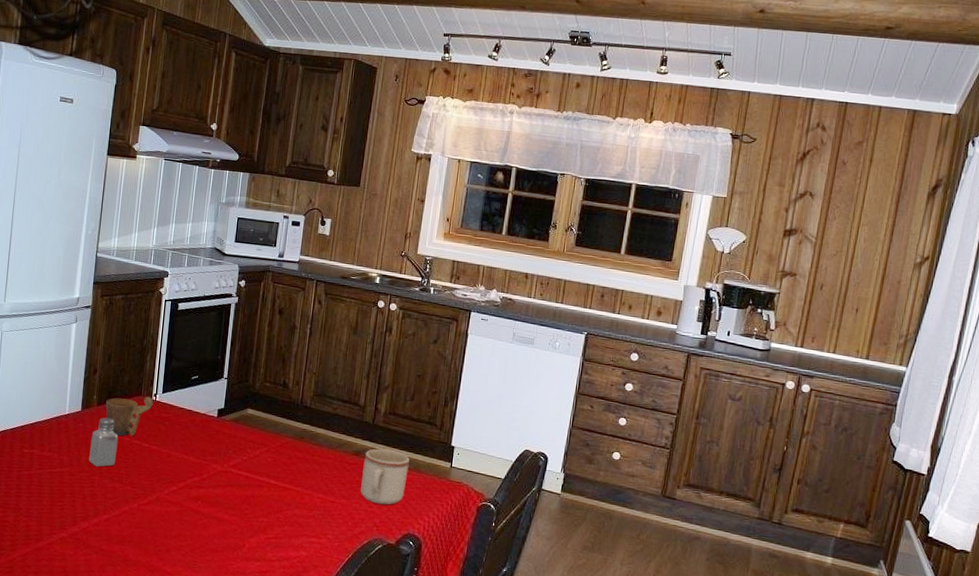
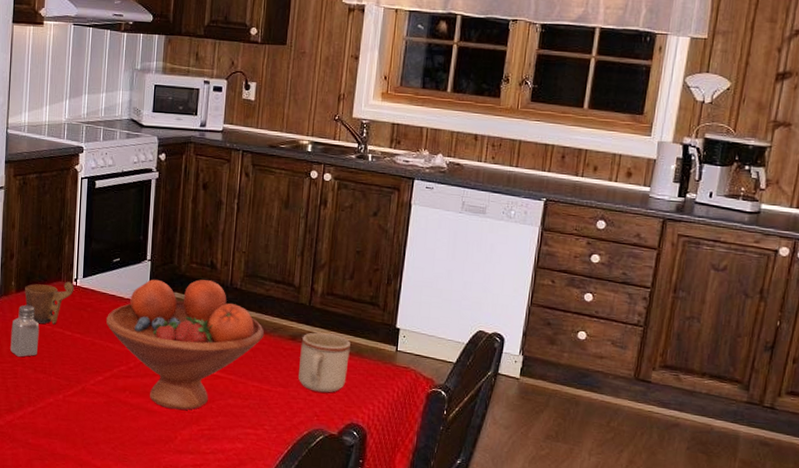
fruit bowl: none [182,396,331,520] -> present [106,279,265,410]

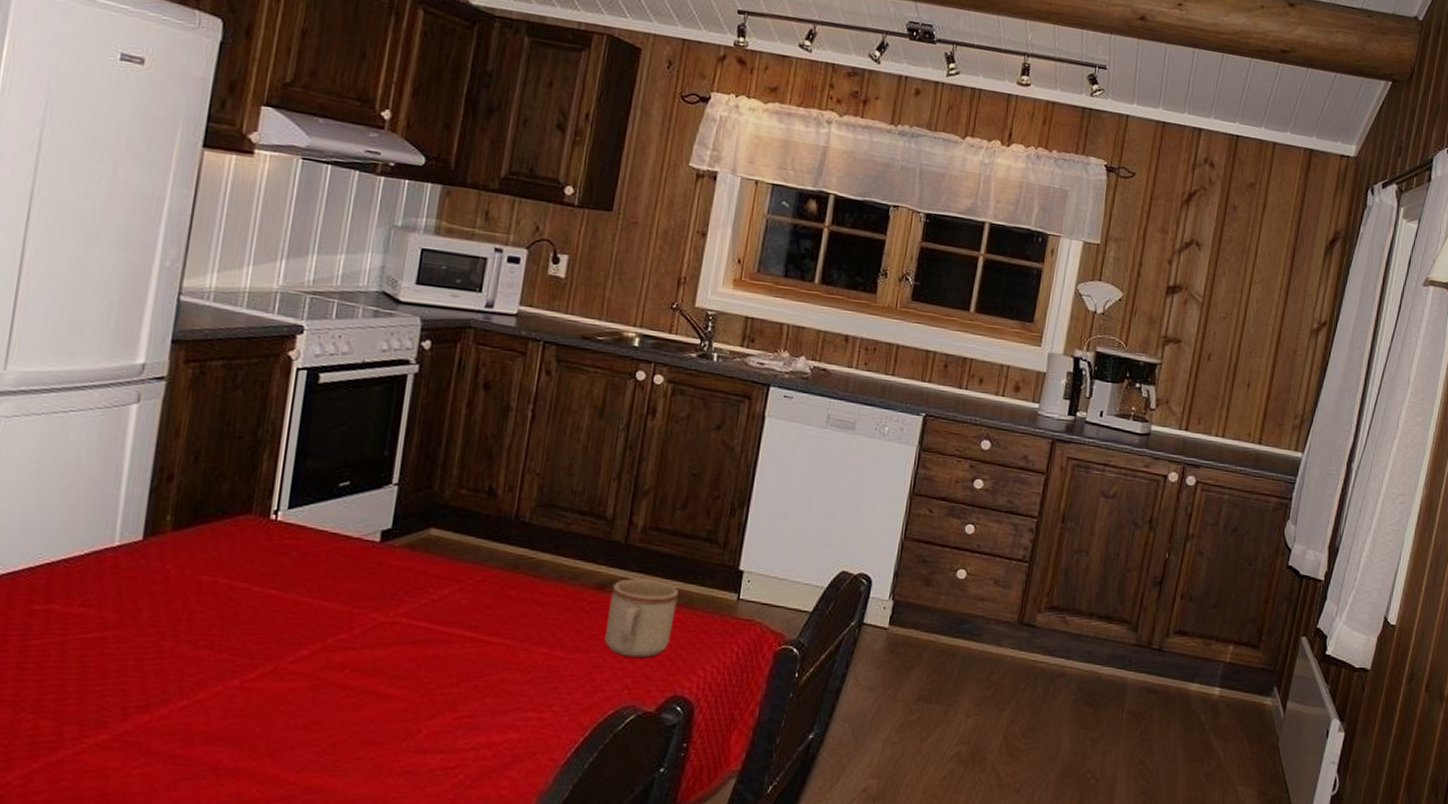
saltshaker: present [10,304,40,357] -> none [154,548,209,627]
mug: present [25,281,75,325] -> none [187,514,273,577]
fruit bowl: present [106,279,265,410] -> none [321,510,561,692]

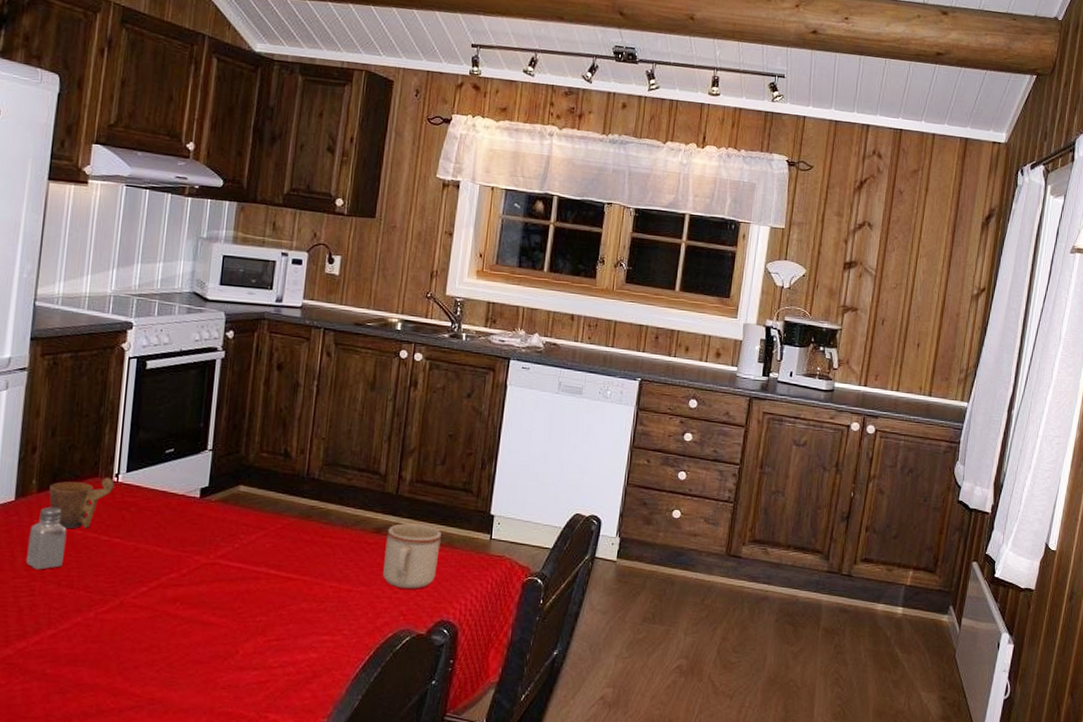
saltshaker: none [154,548,209,627] -> present [26,506,67,570]
mug: none [187,514,273,577] -> present [49,477,115,529]

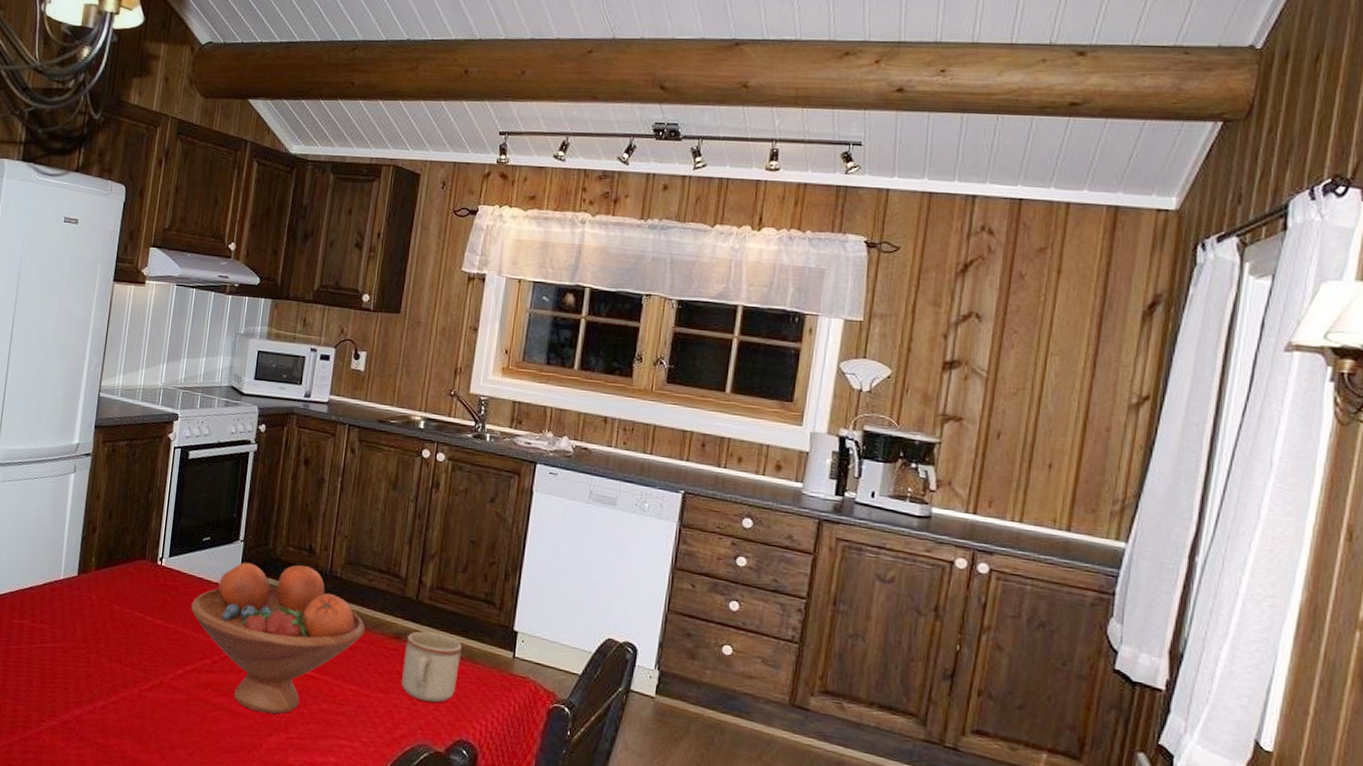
saltshaker: present [26,506,67,570] -> none [84,584,119,643]
mug: present [49,477,115,529] -> none [105,560,159,608]
fruit bowl: none [154,470,346,620] -> present [191,562,366,714]

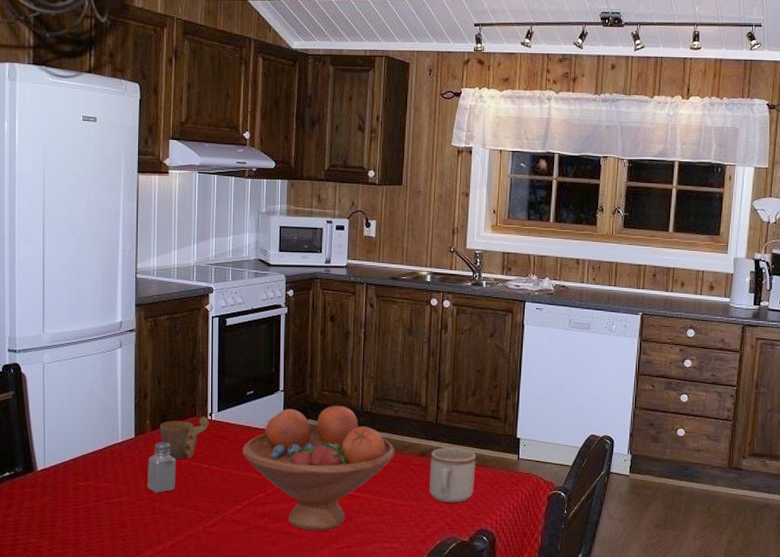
saltshaker: none [84,584,119,643] -> present [147,441,176,493]
mug: none [105,560,159,608] -> present [160,416,210,460]

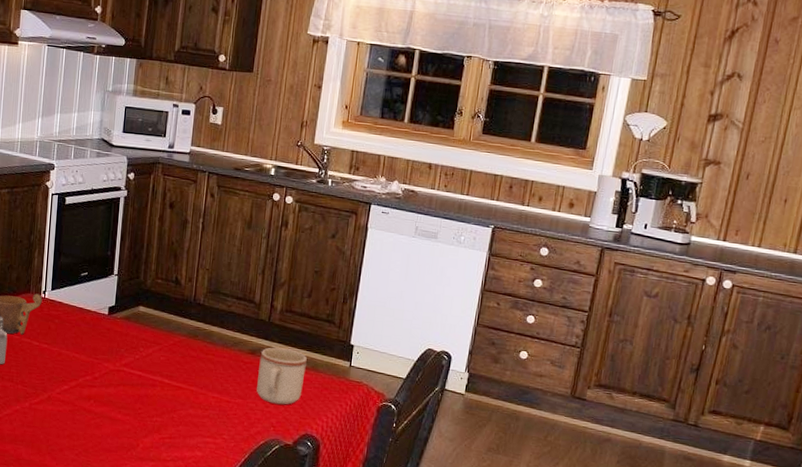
fruit bowl: present [243,406,396,531] -> none [73,293,226,419]

